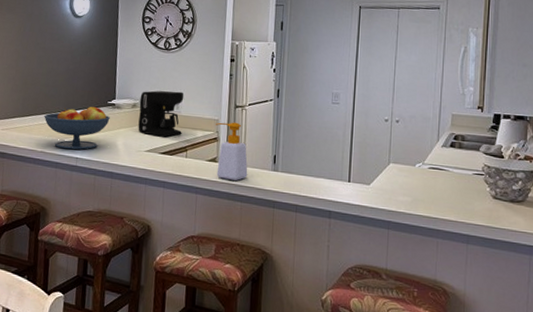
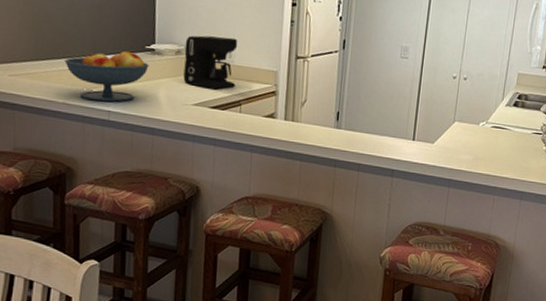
soap bottle: present [216,122,248,181] -> none [274,74,309,139]

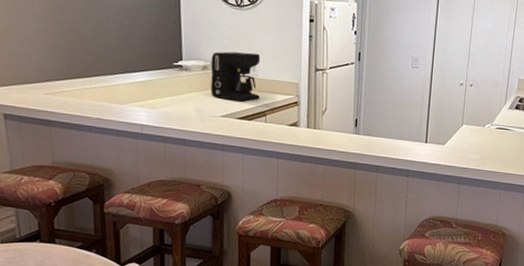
fruit bowl: present [64,51,149,102] -> none [97,68,178,116]

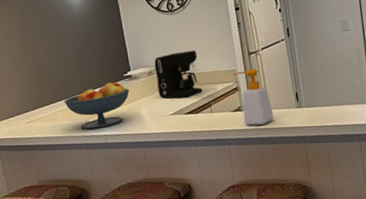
fruit bowl: none [97,68,178,116] -> present [64,81,129,130]
soap bottle: none [296,86,330,145] -> present [233,68,274,126]

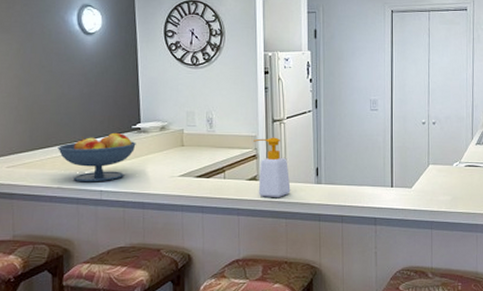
coffee maker: present [154,50,202,99] -> none [168,109,218,159]

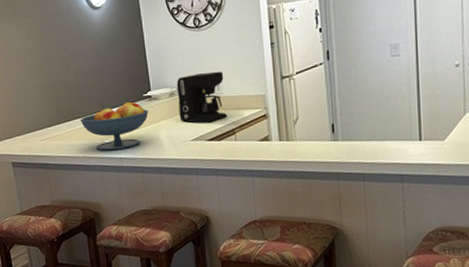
coffee maker: none [168,109,218,159] -> present [176,71,227,123]
soap bottle: present [254,137,291,198] -> none [263,94,305,158]

